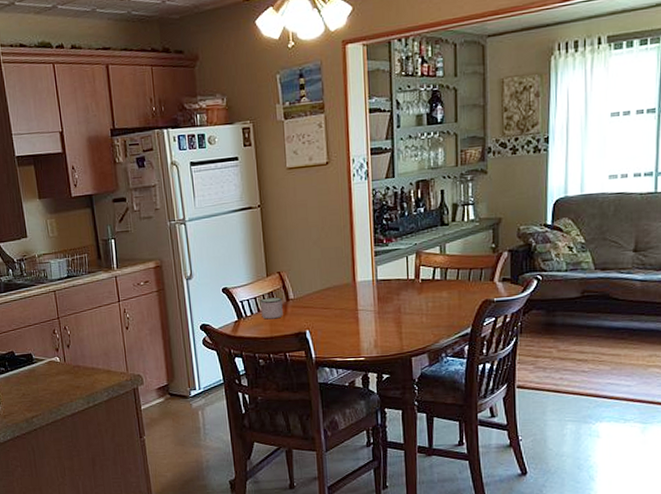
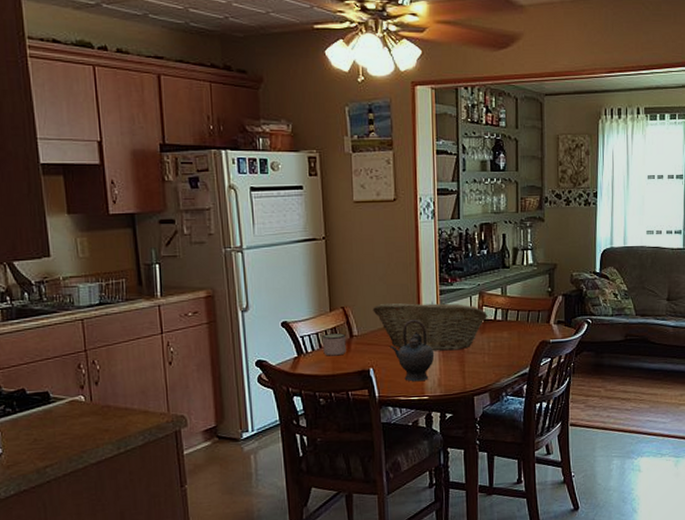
fruit basket: none [308,263,426,313] -> present [373,301,488,351]
teapot: none [325,282,370,343] -> present [390,320,435,382]

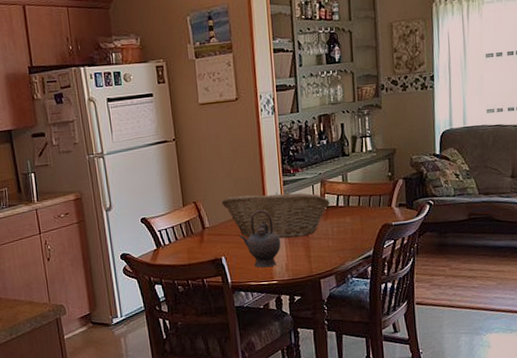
mug: present [323,333,346,356] -> none [178,226,200,247]

